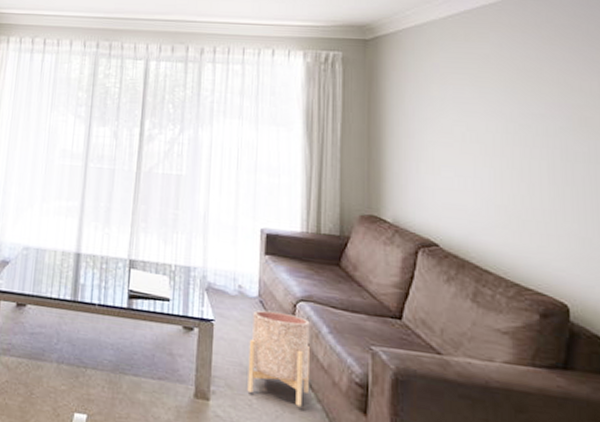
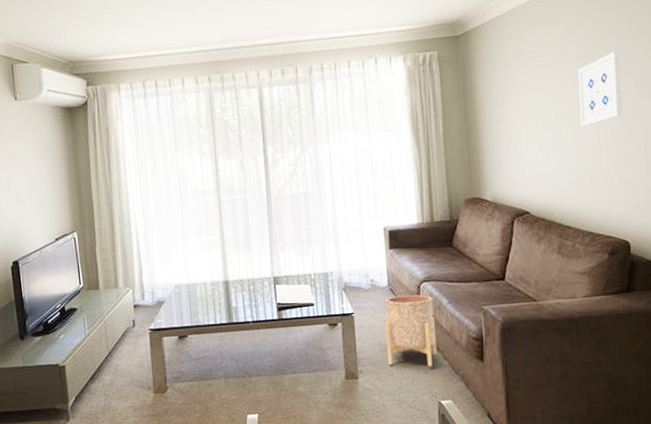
wall art: none [506,81,562,159] -> present [577,51,622,127]

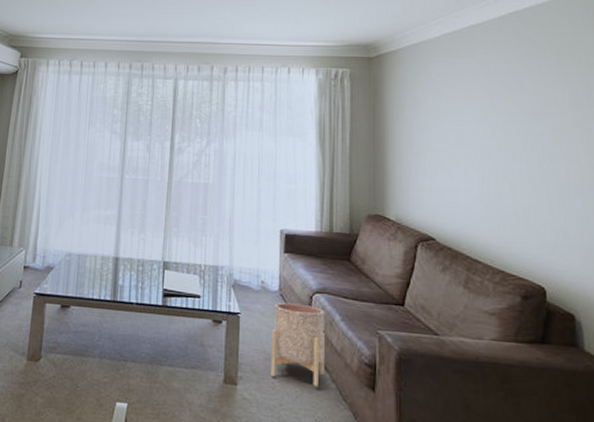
wall art: present [577,51,622,127] -> none [492,92,539,161]

